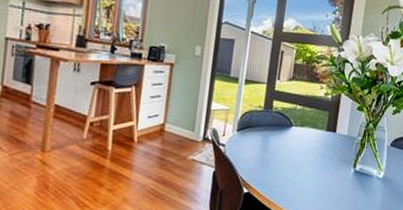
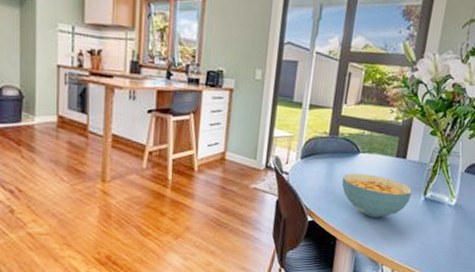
cereal bowl: none [276,145,343,190] -> present [341,173,413,218]

